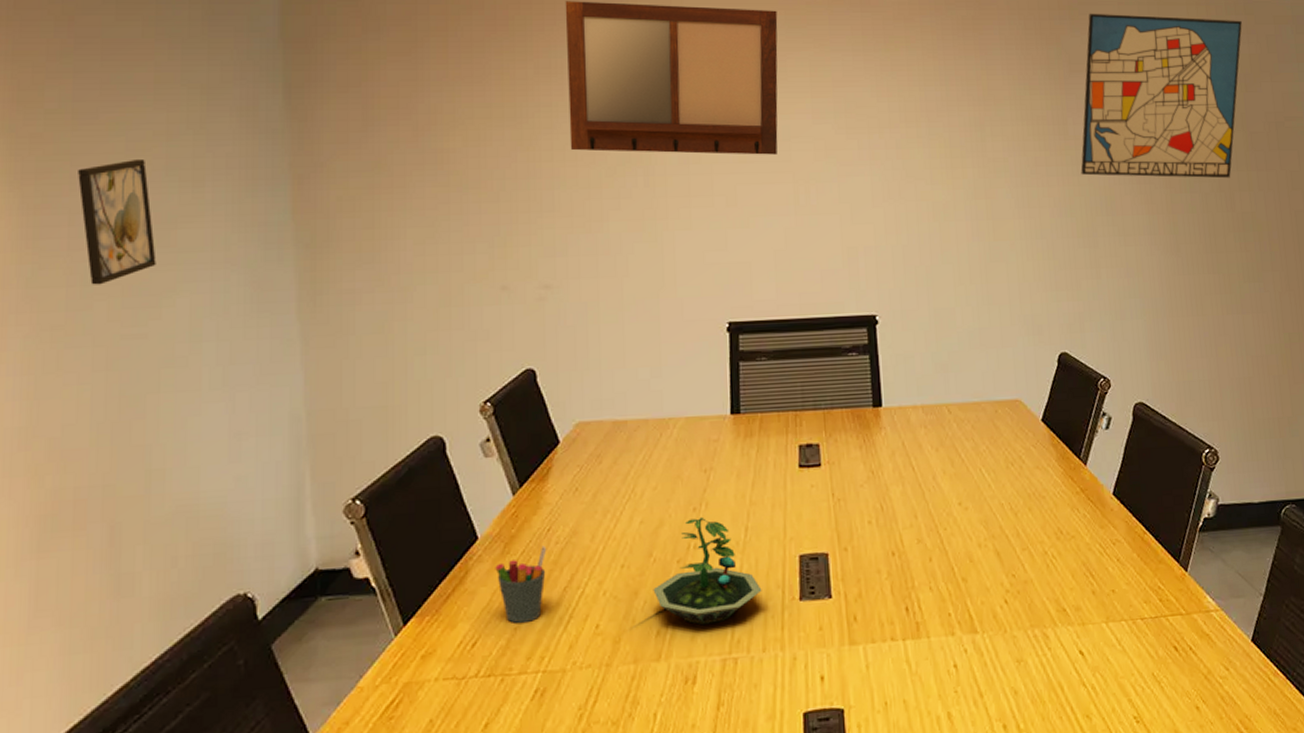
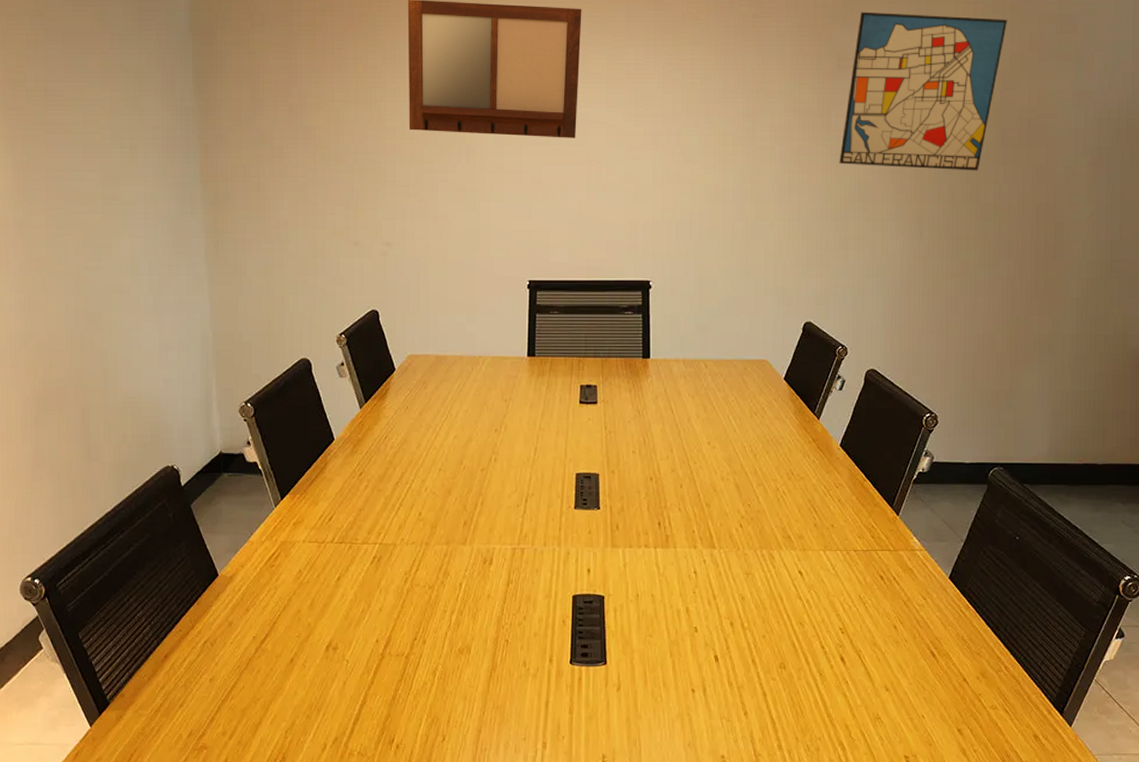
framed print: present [78,158,157,285] -> none [51,129,107,227]
pen holder: present [495,545,547,624] -> none [346,449,384,507]
terrarium: present [653,516,762,626] -> none [462,436,546,521]

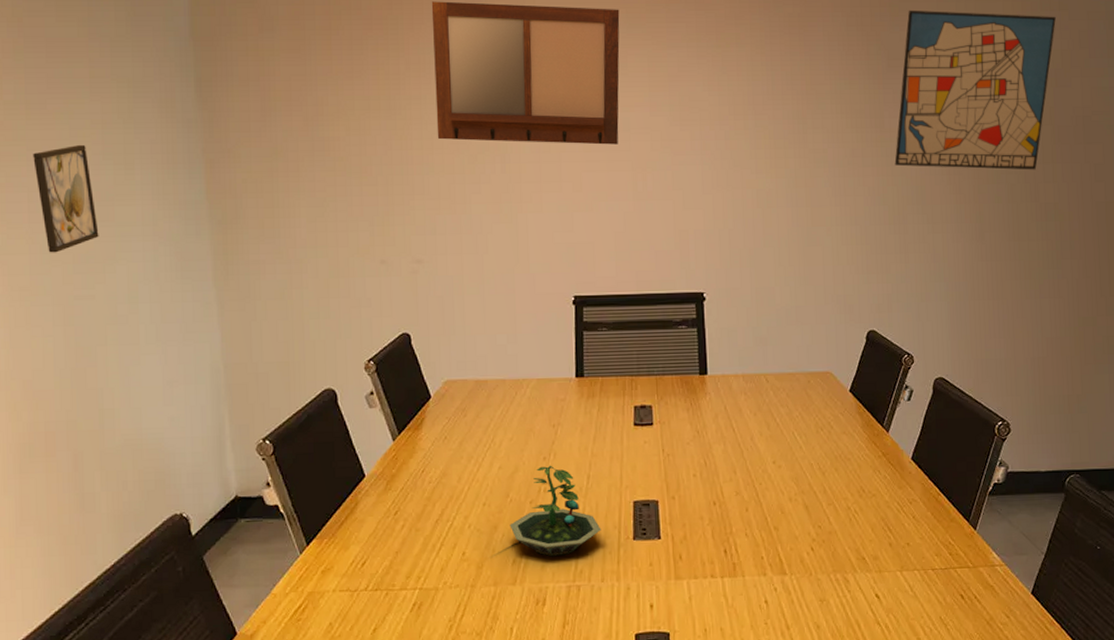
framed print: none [51,129,107,227] -> present [33,144,99,253]
terrarium: none [462,436,546,521] -> present [510,465,601,557]

